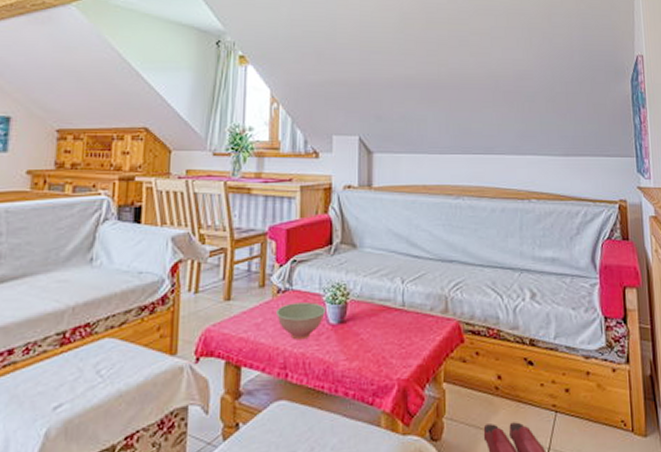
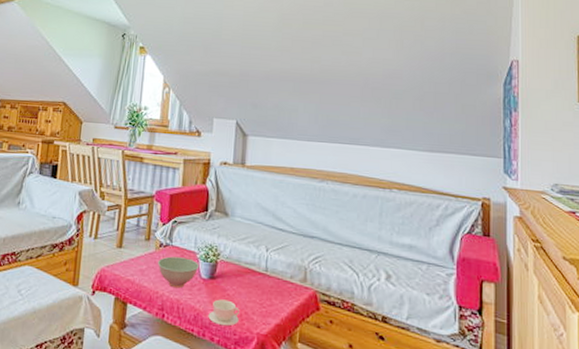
teacup: none [340,345,376,377] -> present [208,299,239,326]

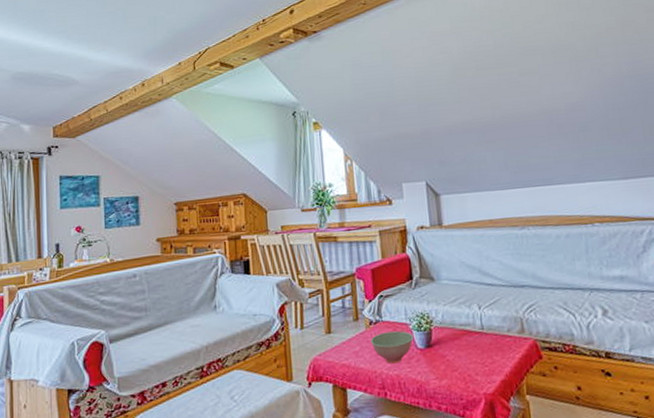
teacup: present [208,299,239,326] -> none [431,365,463,393]

